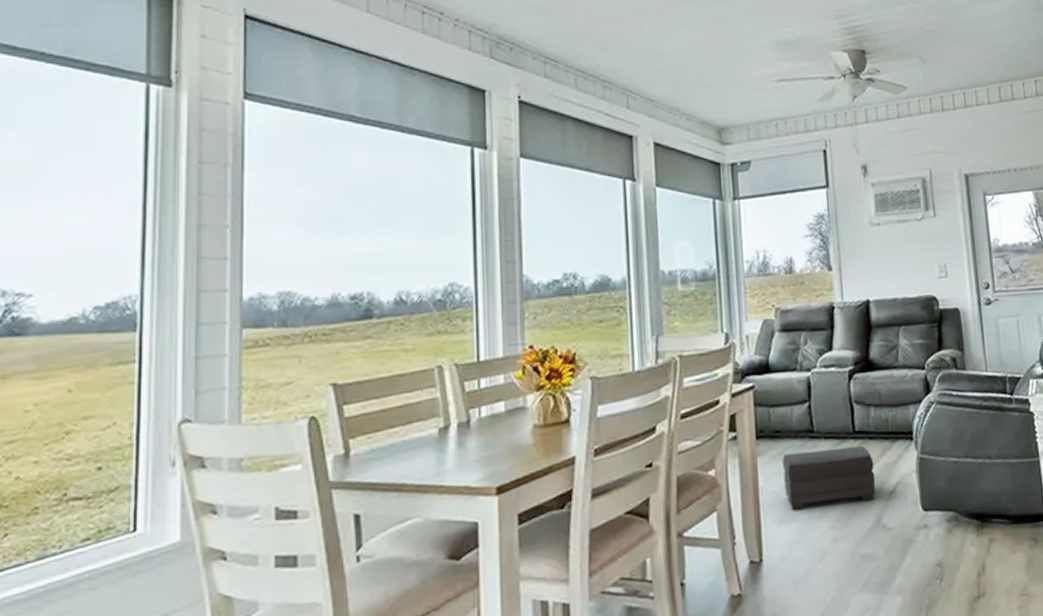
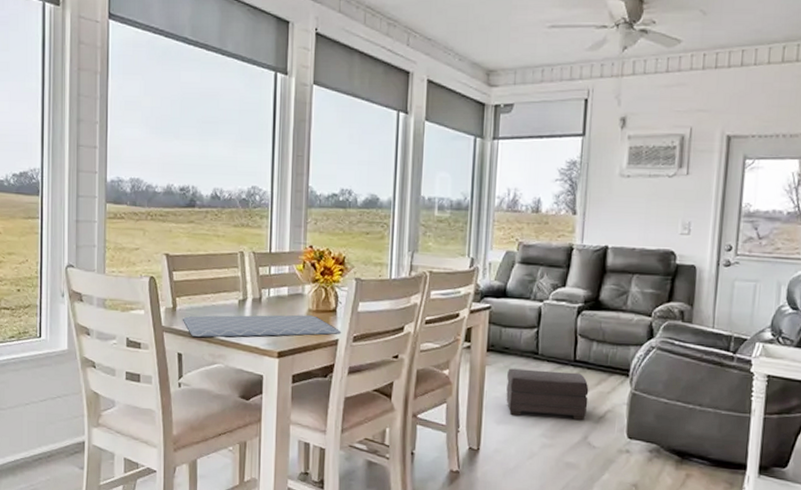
placemat: none [360,432,579,489] -> present [183,314,342,338]

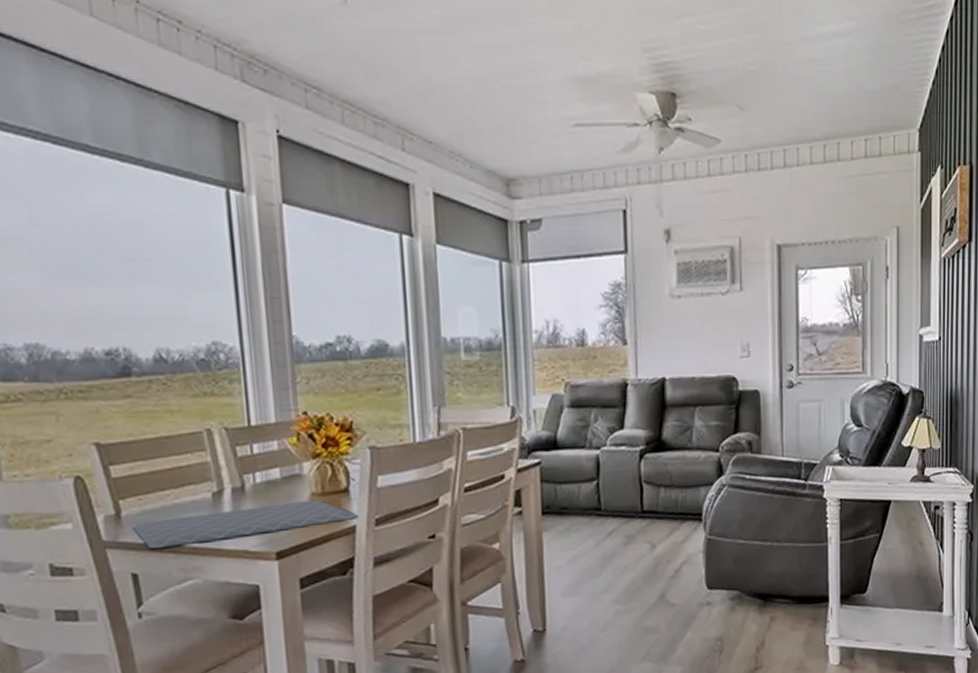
ottoman: present [506,368,589,421] -> none [568,524,662,584]

